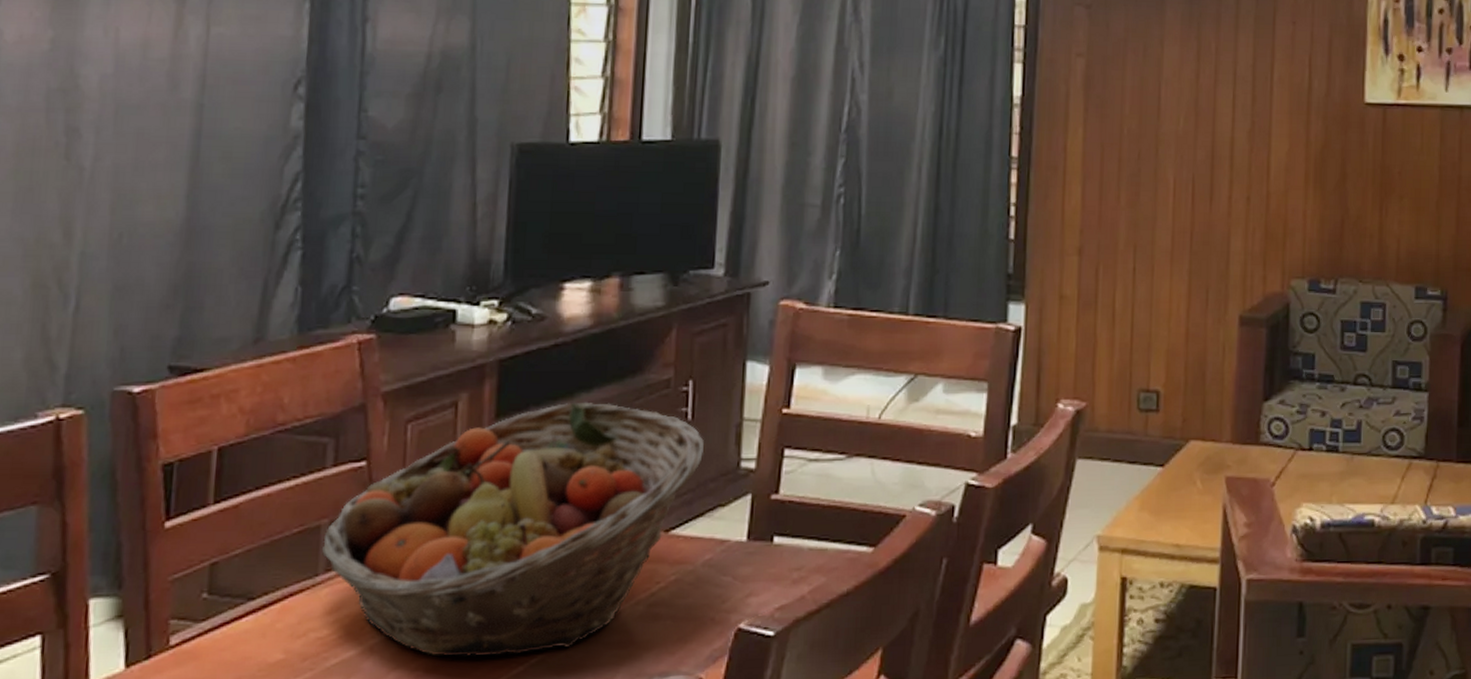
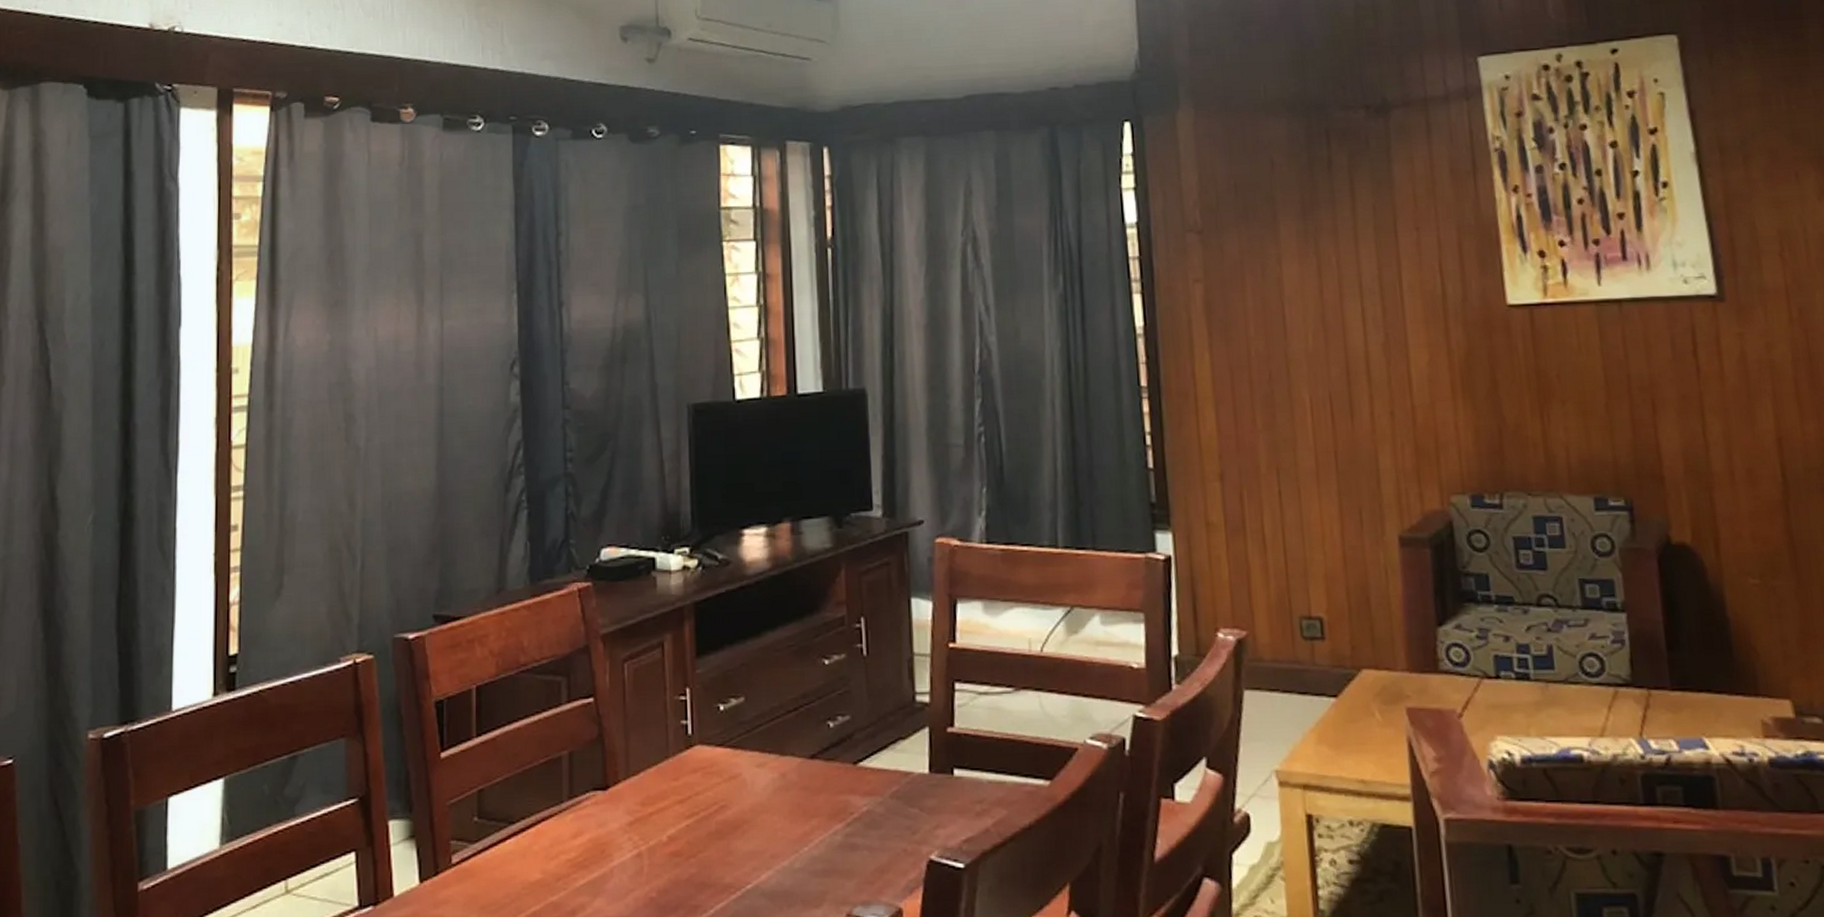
fruit basket: present [321,402,705,657] -> none [564,640,881,882]

